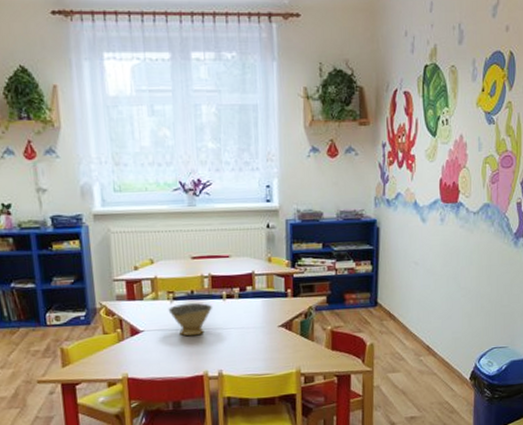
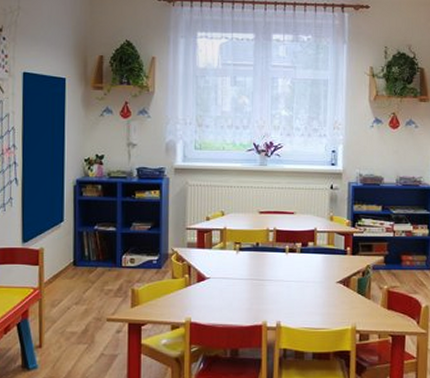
bowl: present [168,302,212,336] -> none [234,254,275,286]

